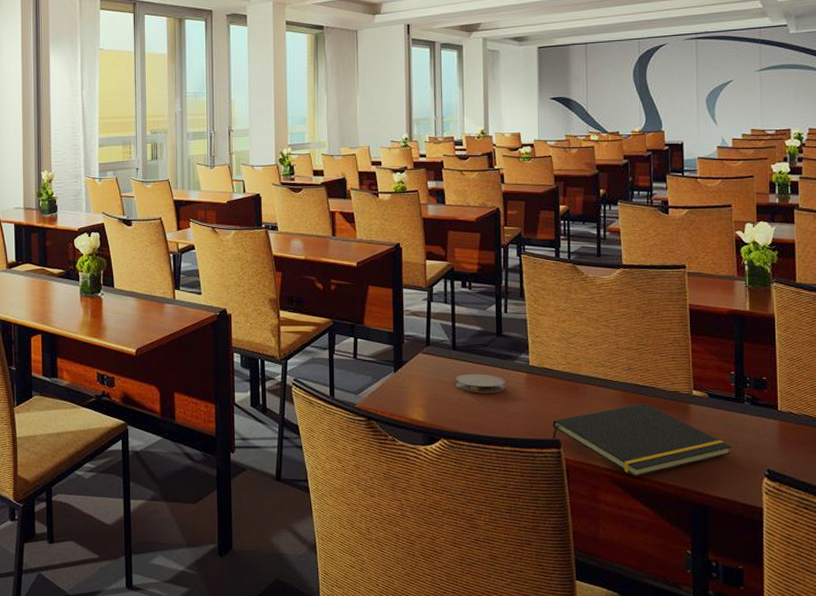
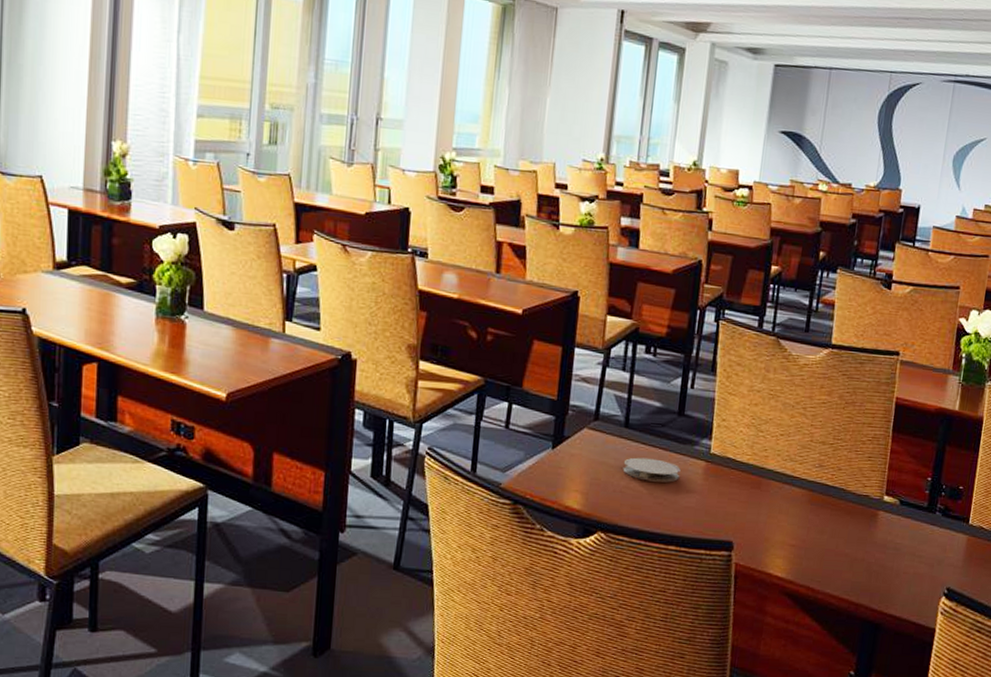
notepad: present [552,403,732,478] -> none [724,506,915,589]

